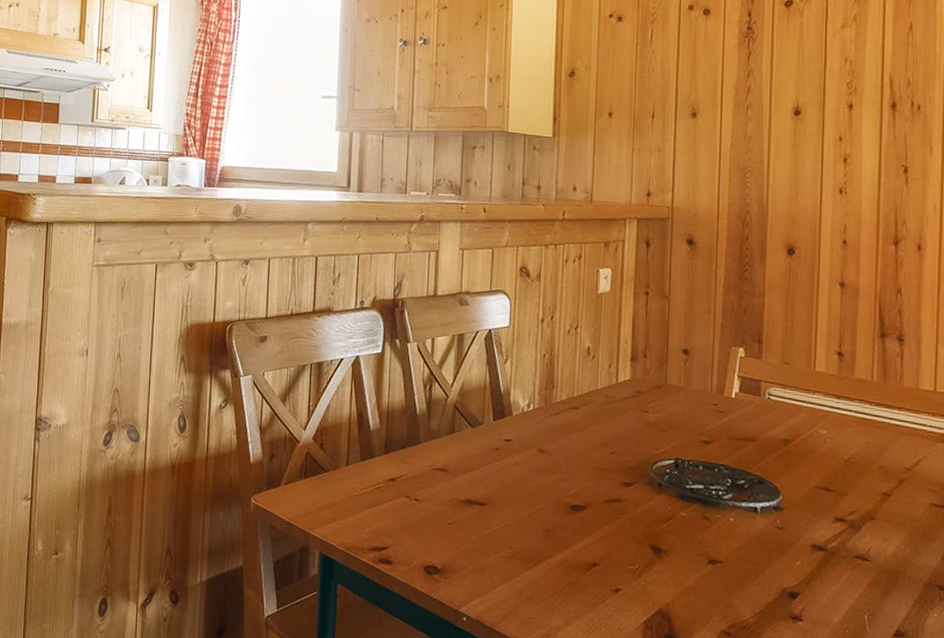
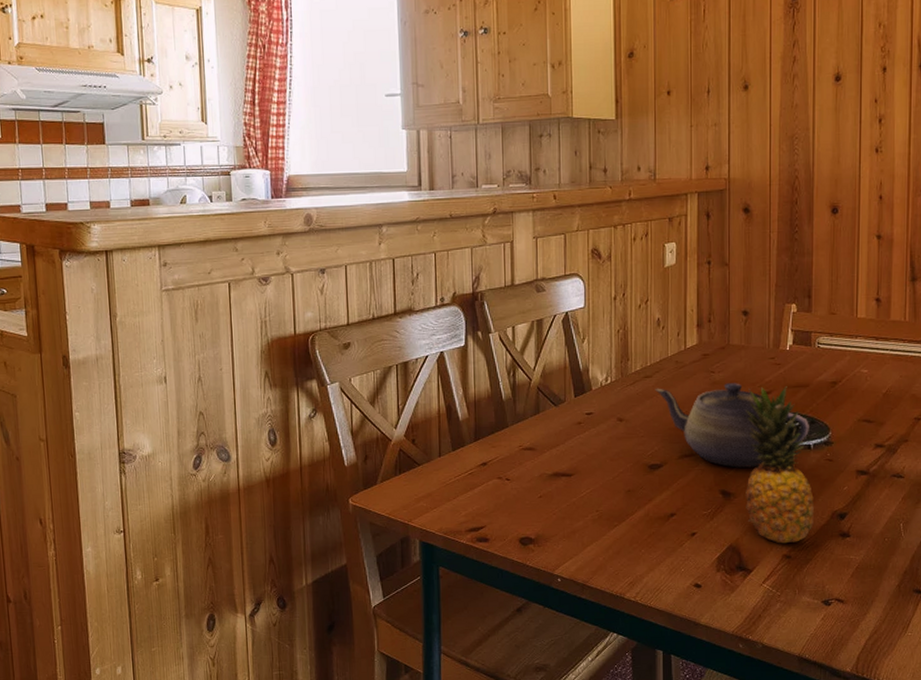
teapot: none [581,421,756,524] -> present [655,383,809,468]
fruit: none [679,435,760,618] -> present [746,385,814,544]

